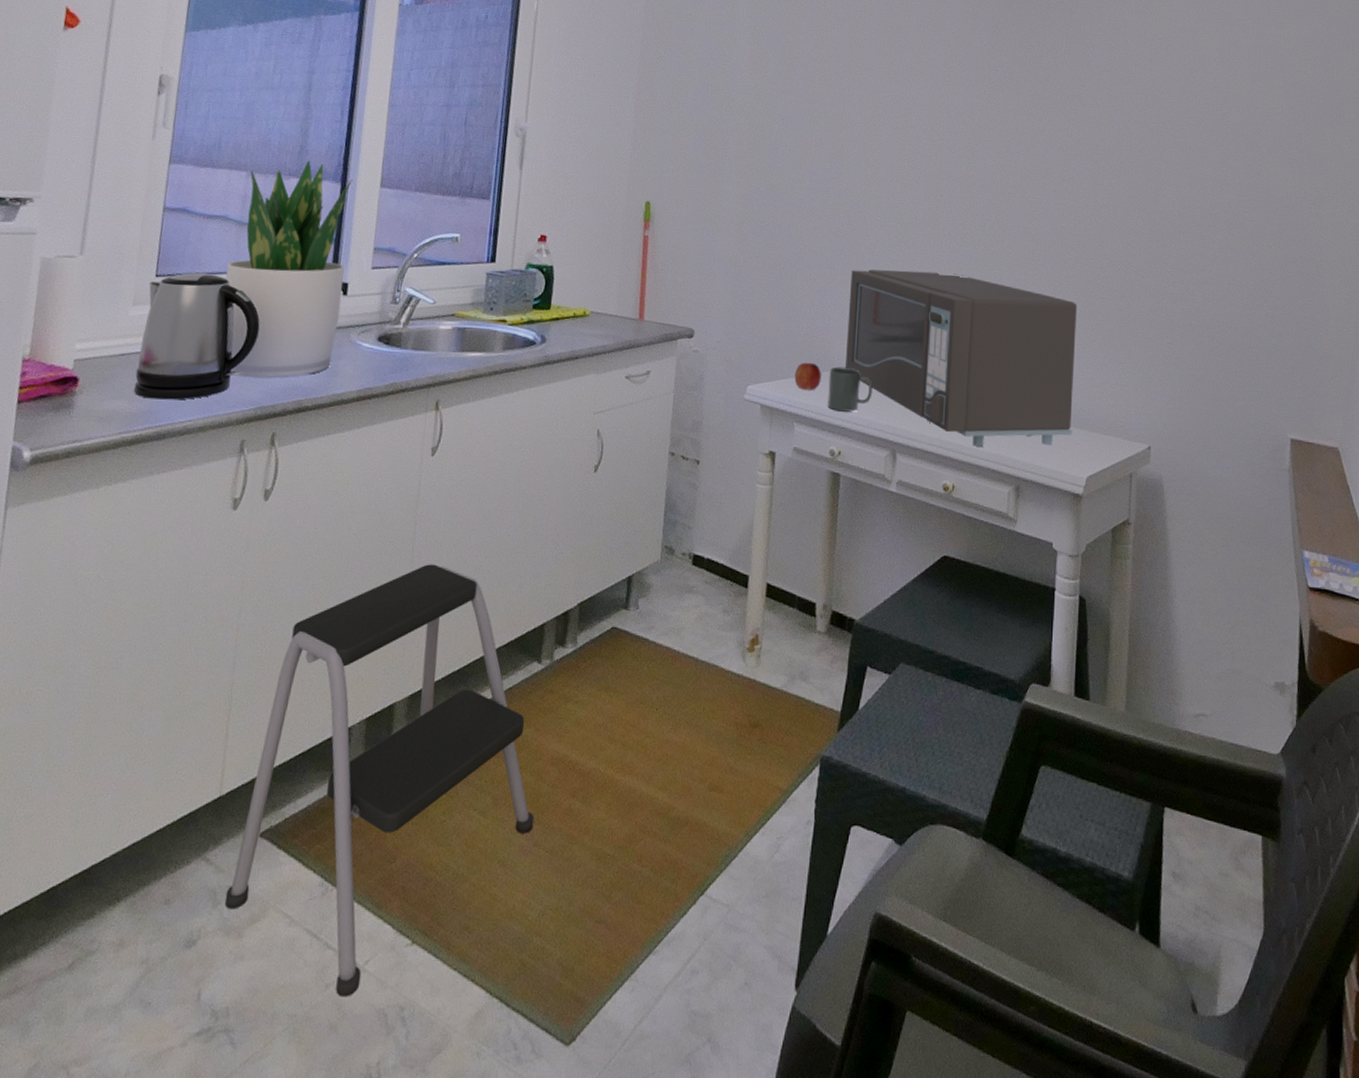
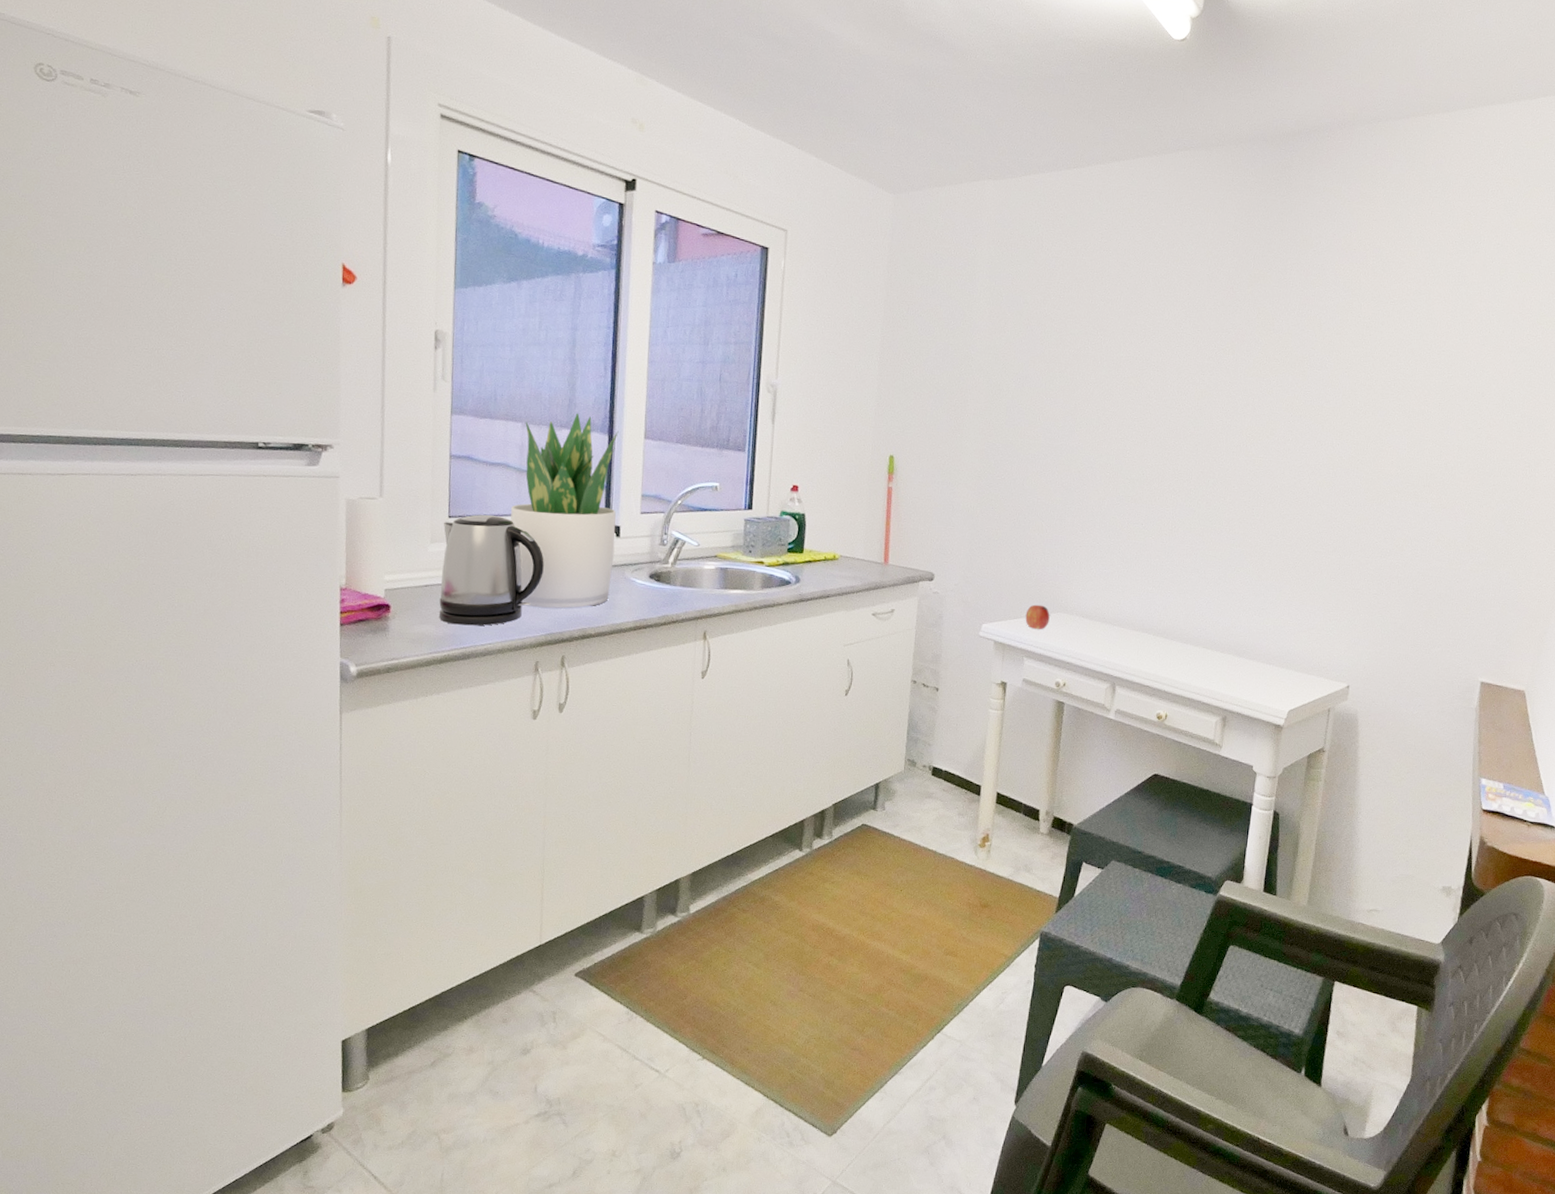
step stool: present [224,564,535,997] -> none [550,768,800,1095]
mug: present [827,366,873,412] -> none [1055,609,1097,649]
microwave: present [844,269,1077,447] -> none [1071,521,1292,683]

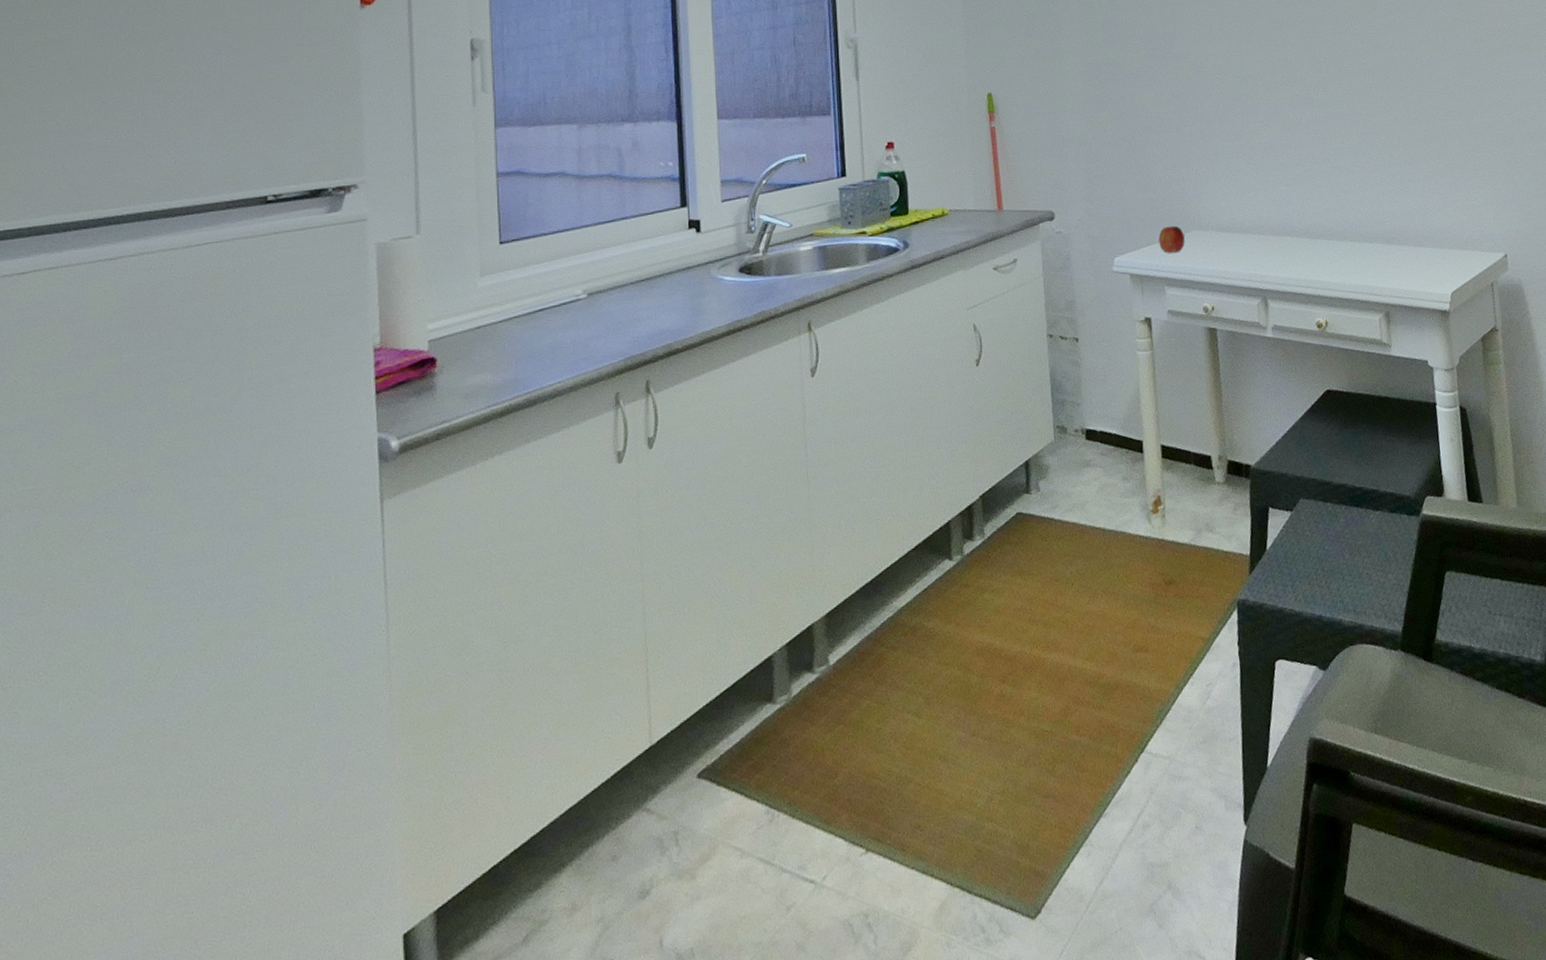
kettle: present [438,514,544,626] -> none [495,232,616,368]
planter: present [511,413,619,609] -> none [573,103,697,330]

